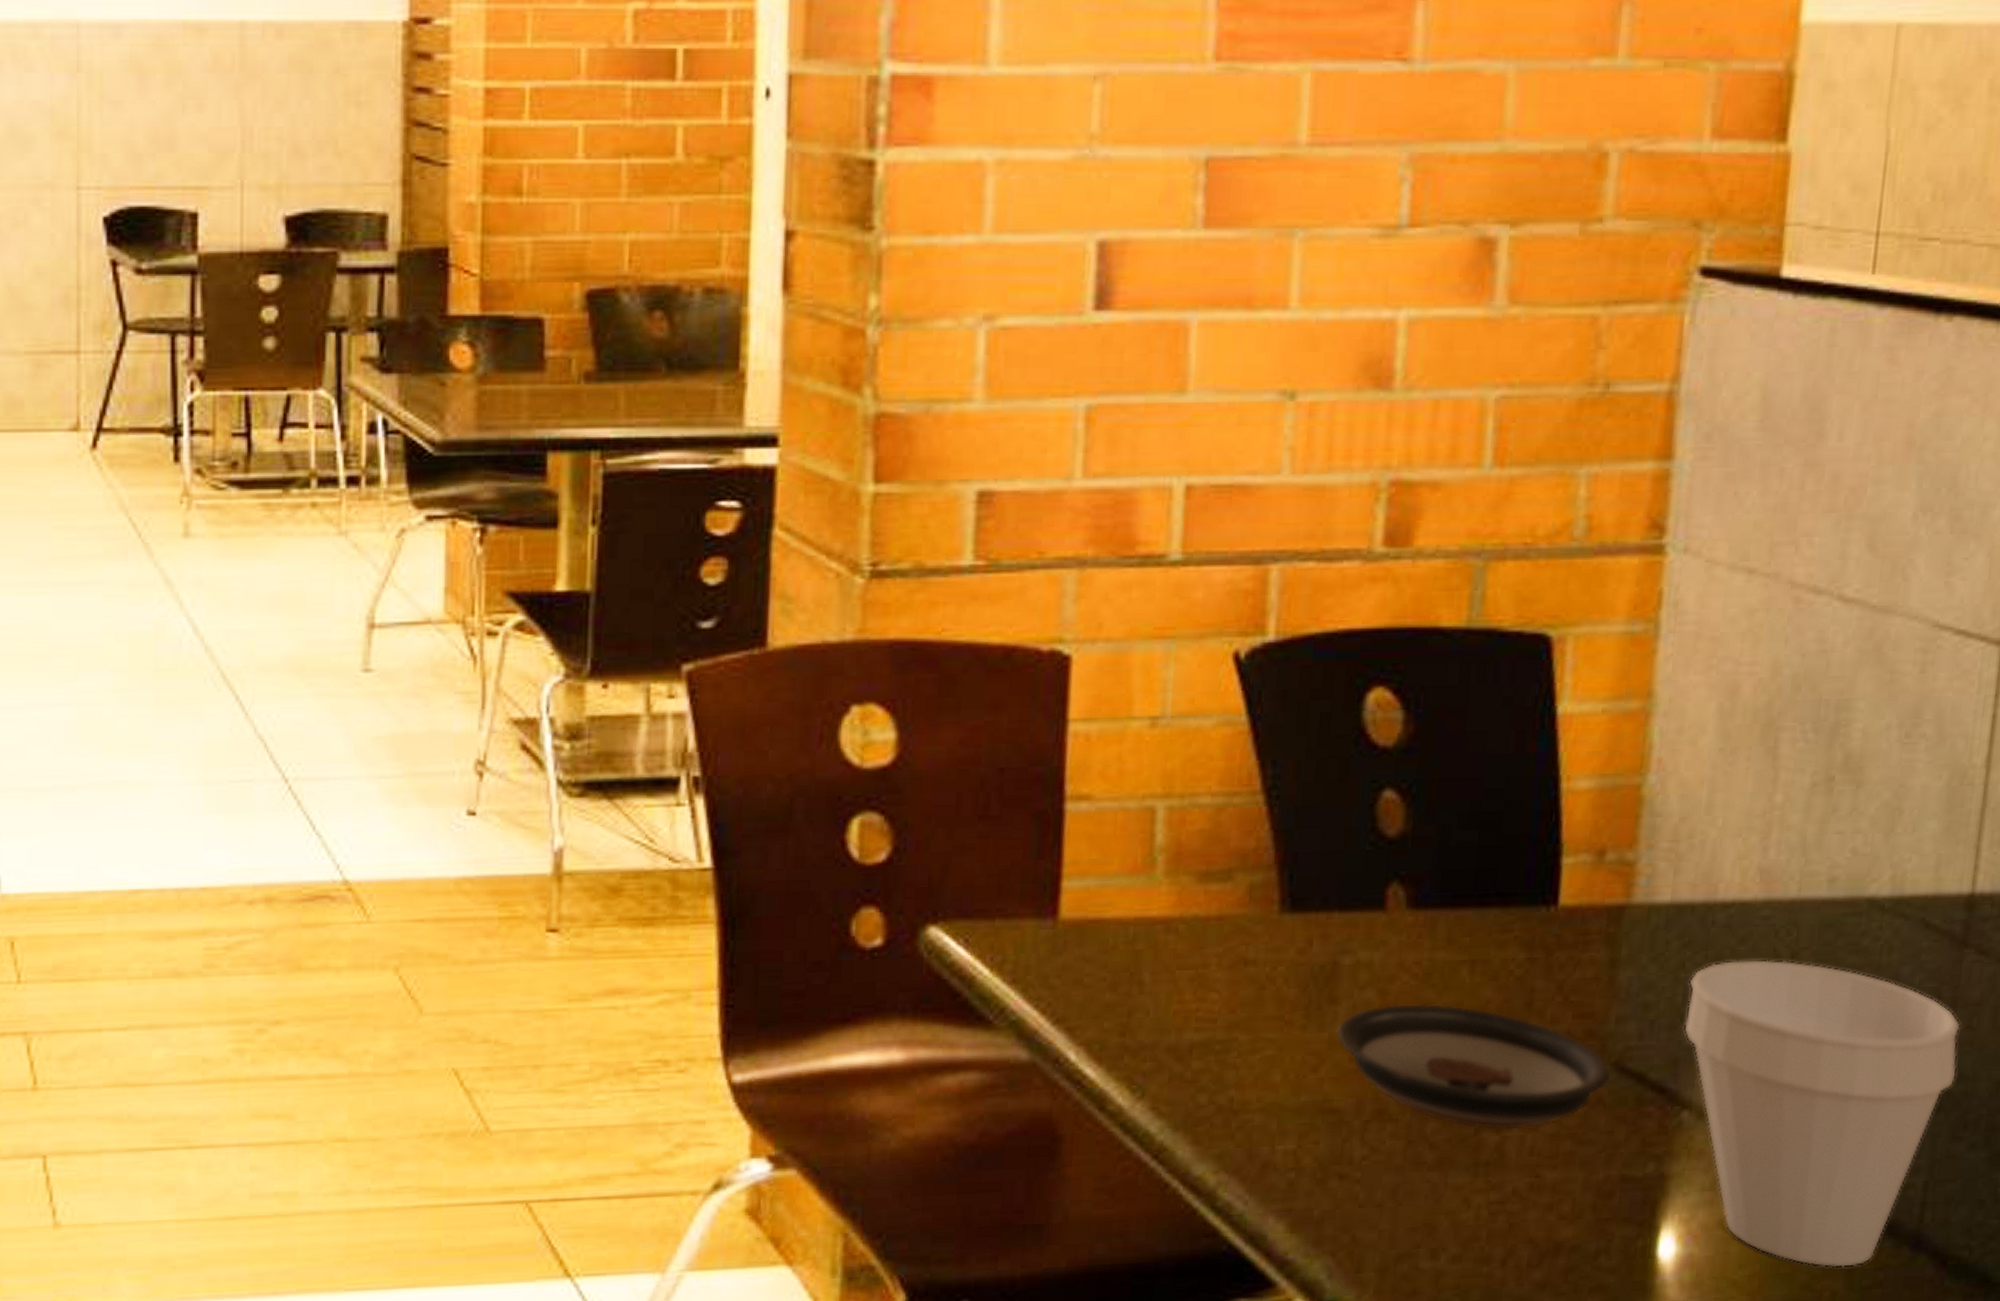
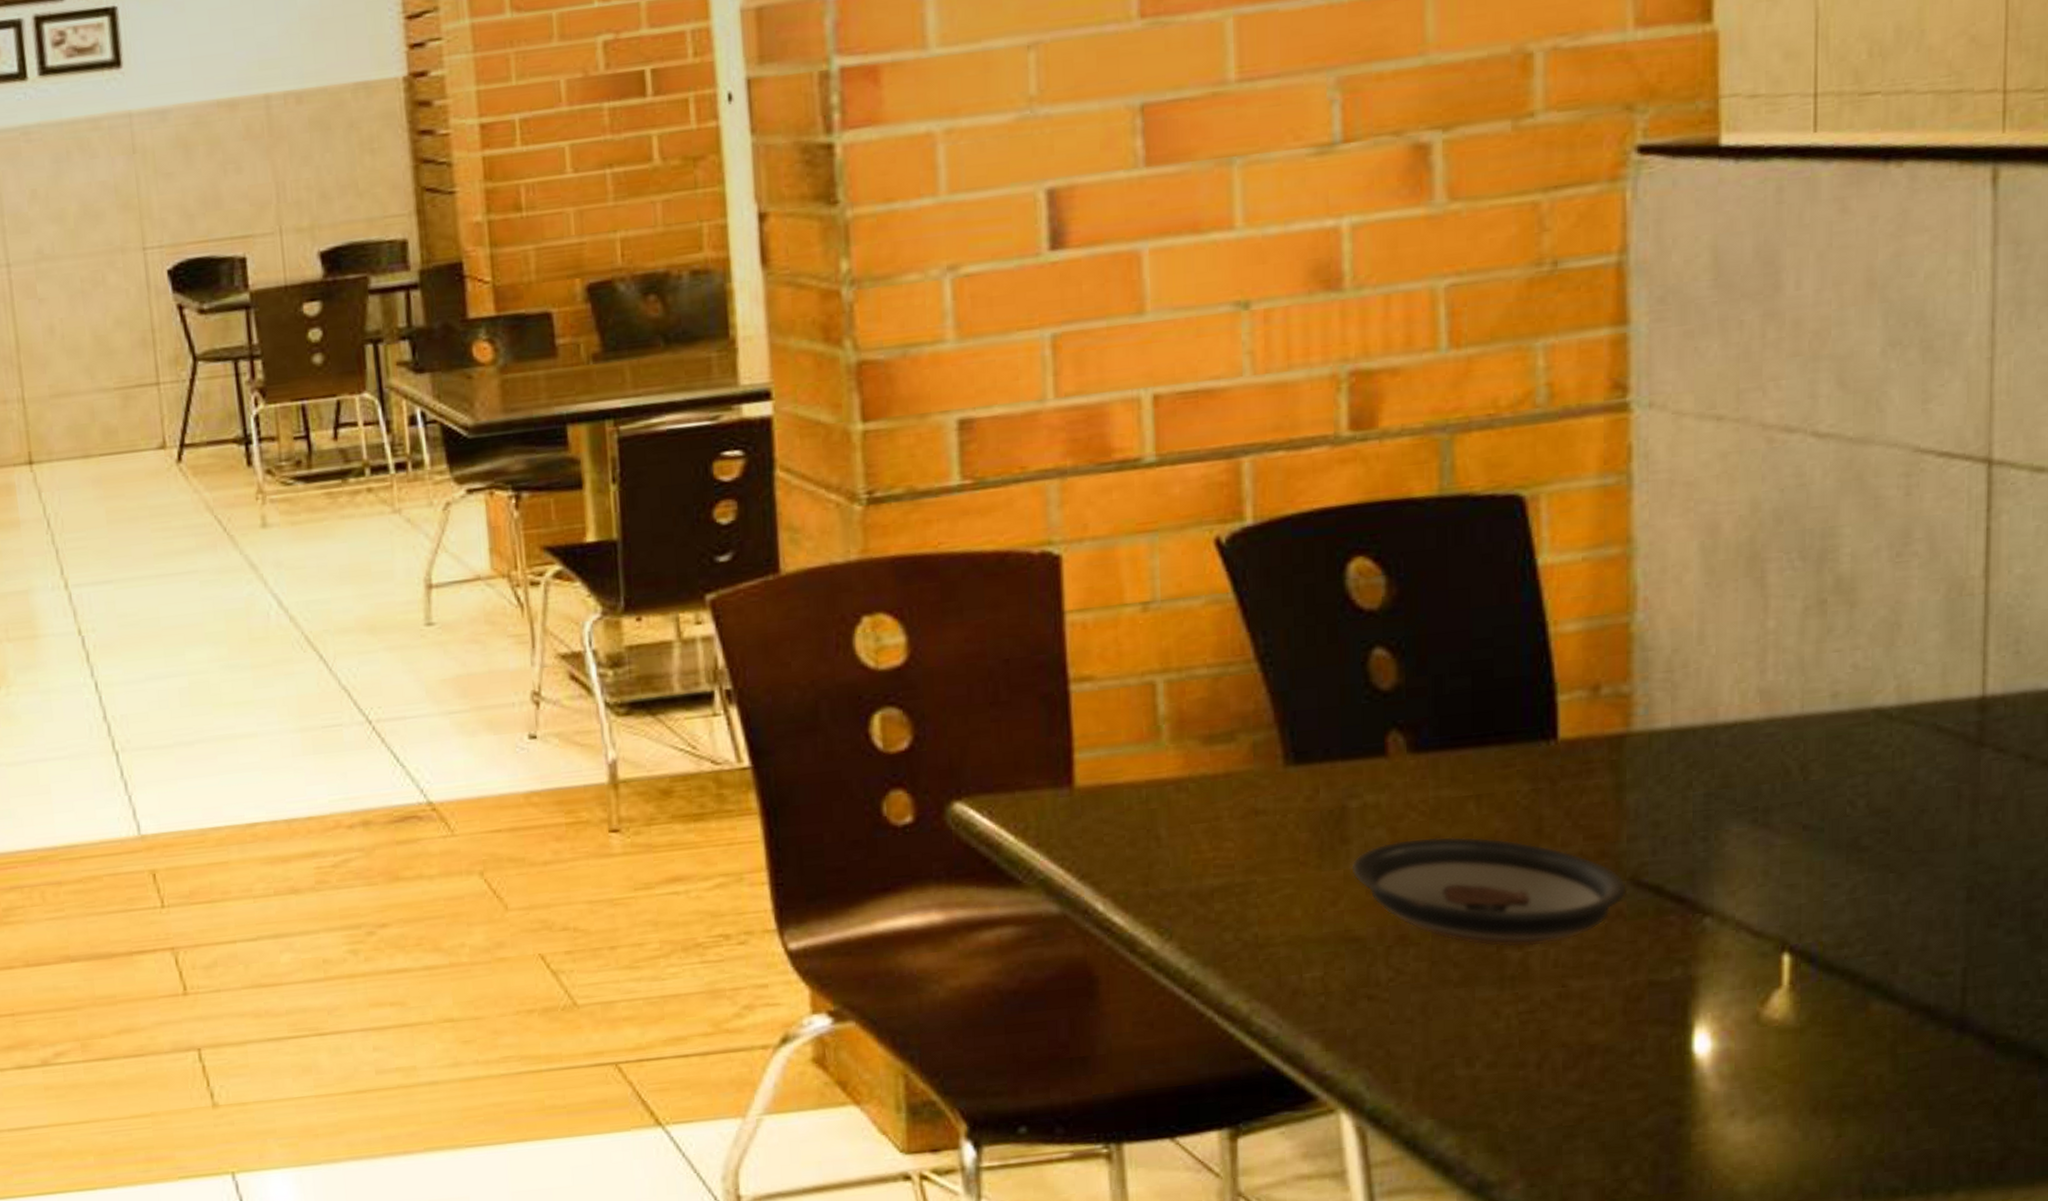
cup: present [1684,958,1961,1268] -> none [1698,772,1986,1054]

